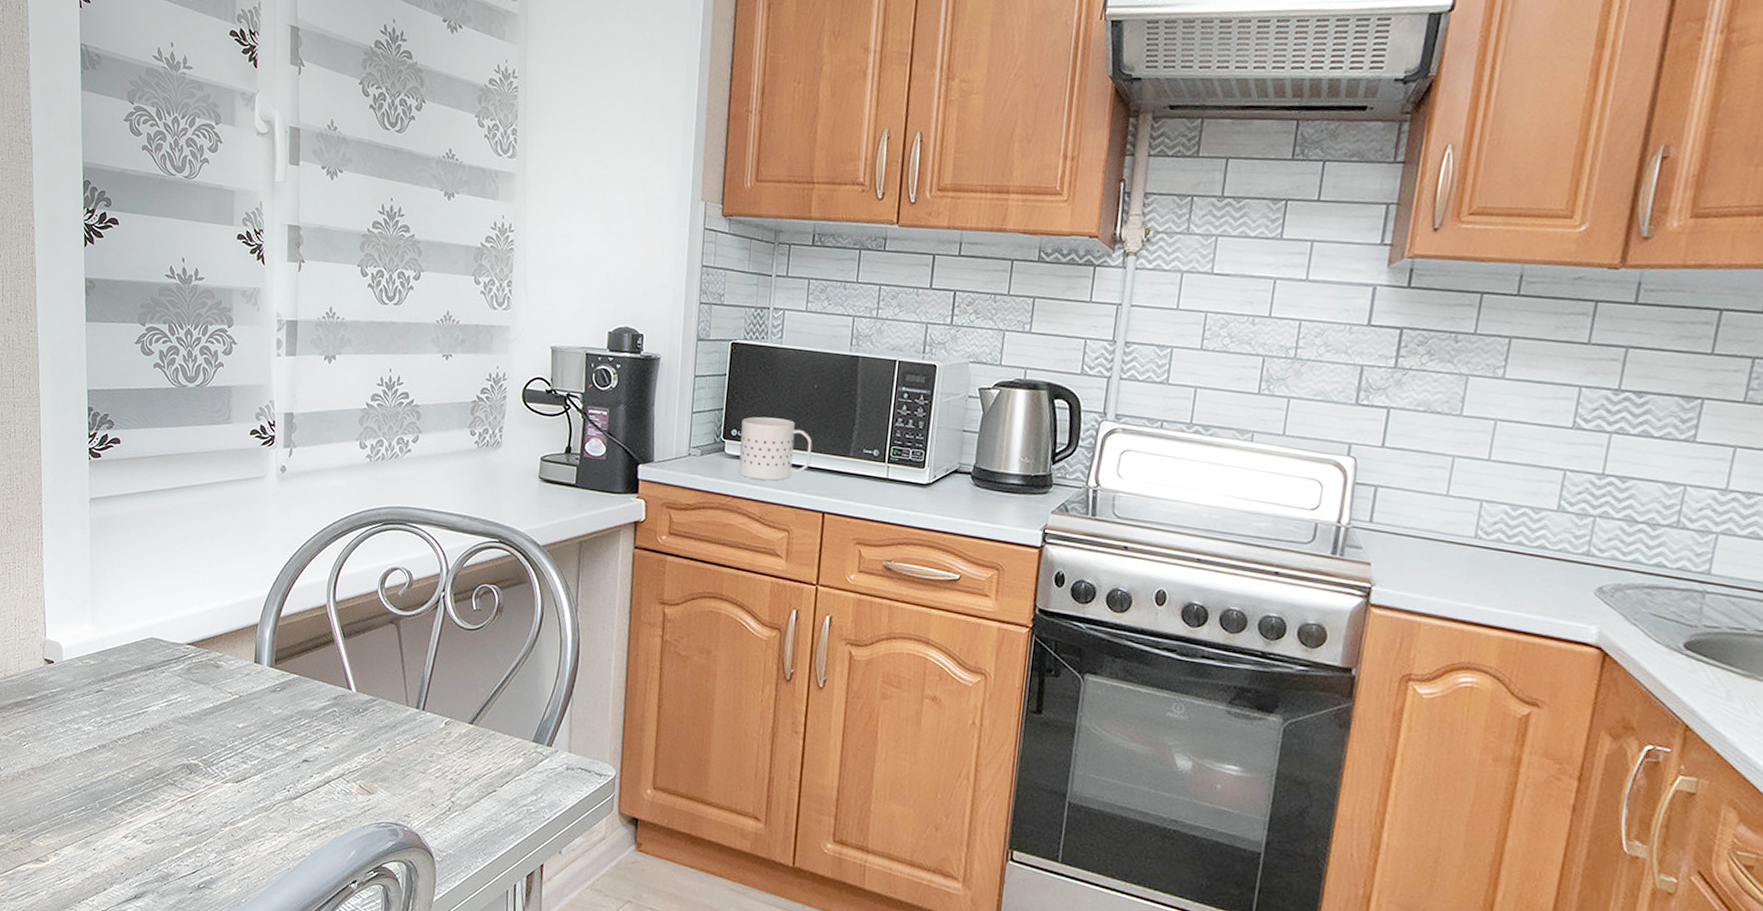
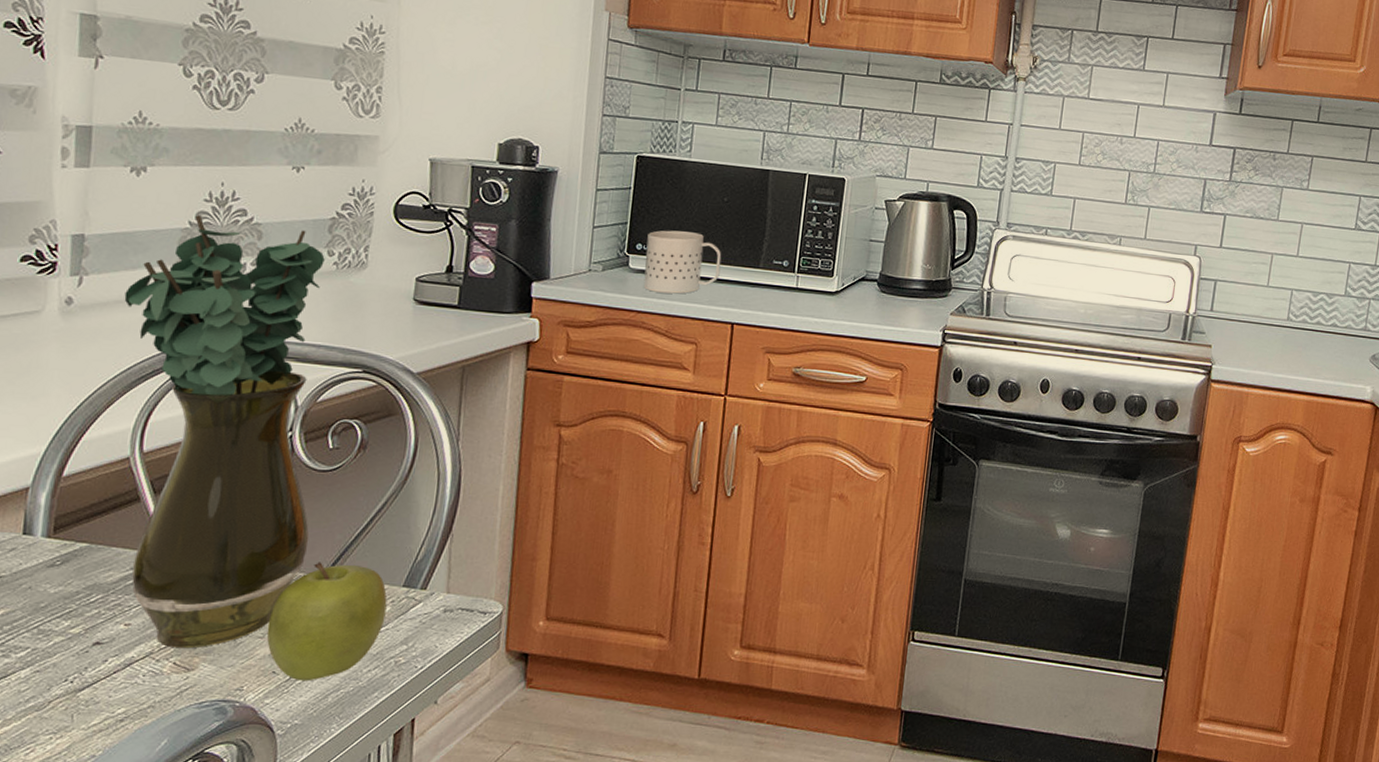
vase: none [321,397,468,775] -> present [124,215,325,649]
fruit: none [427,711,520,817] -> present [266,562,388,682]

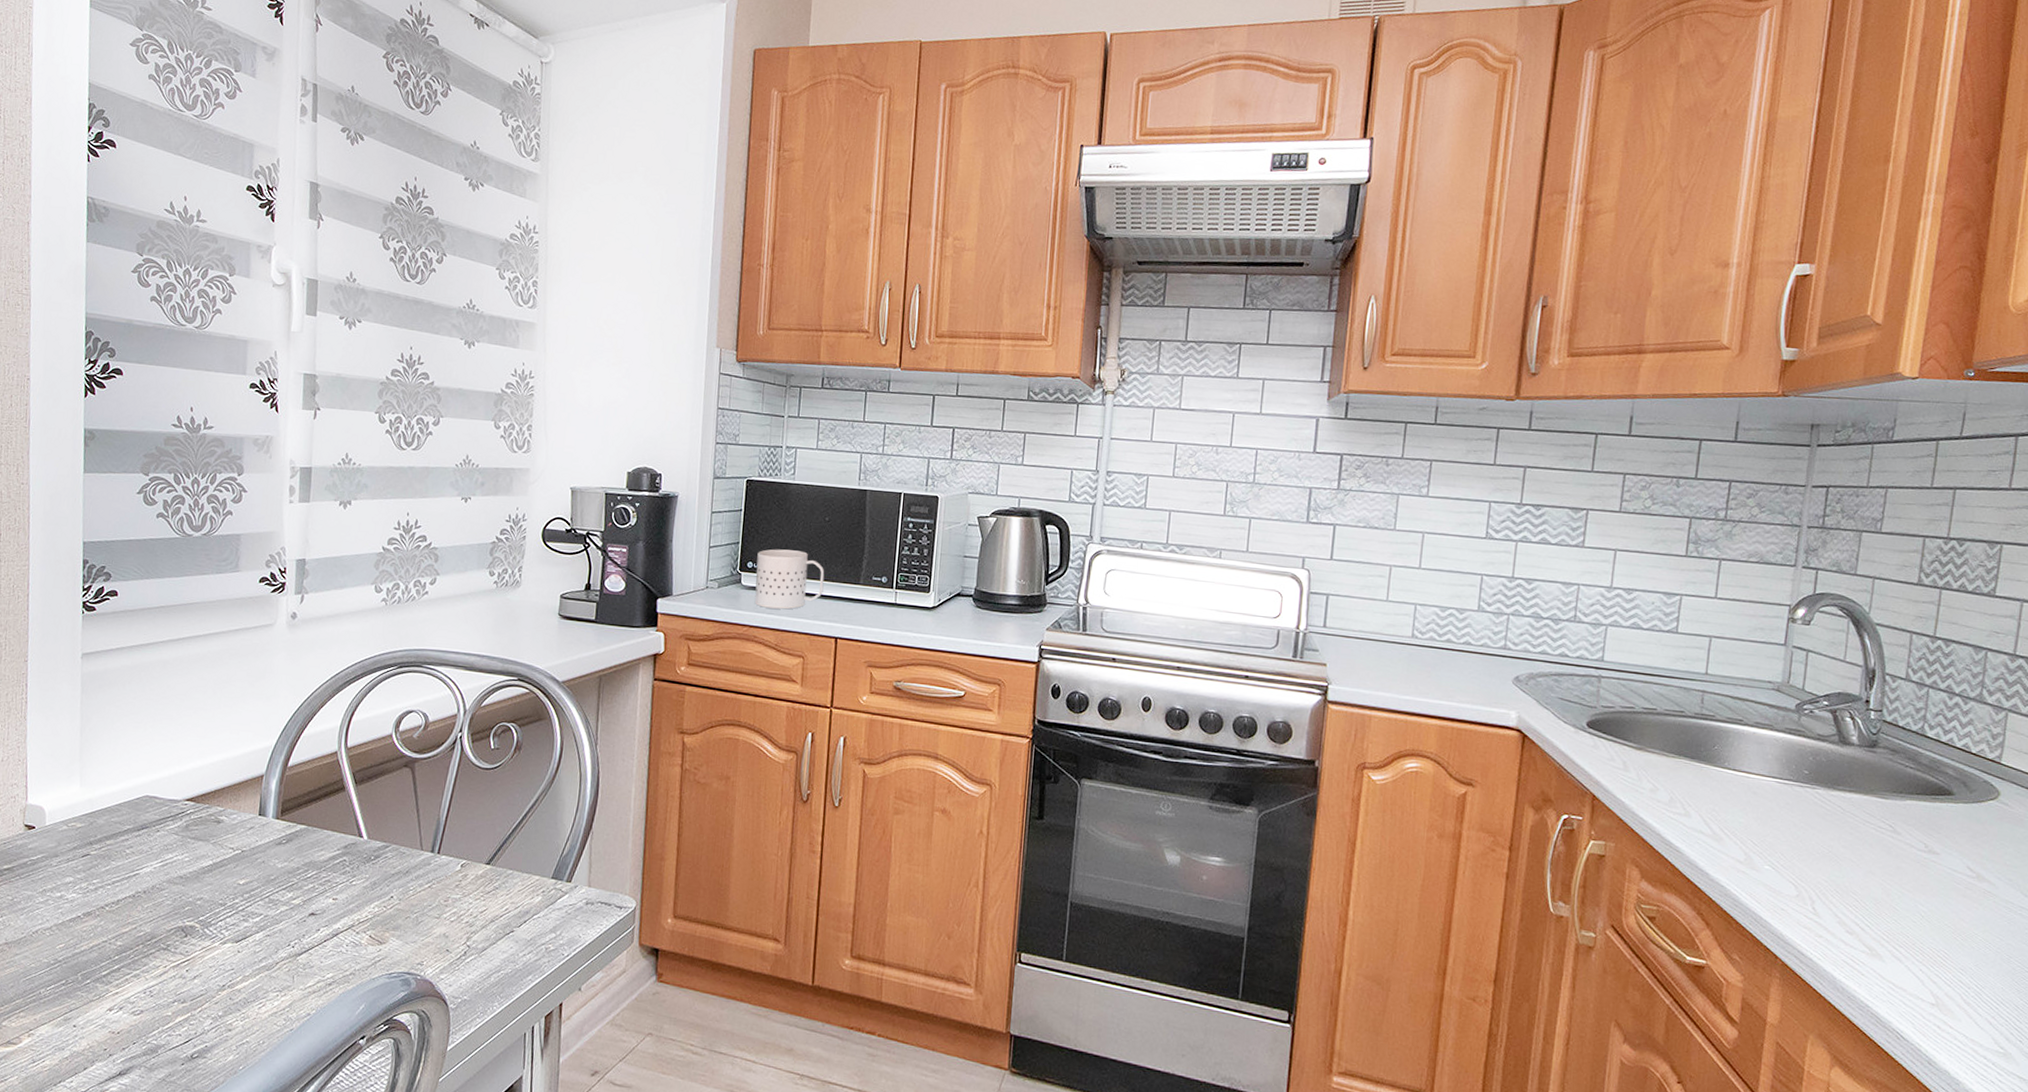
vase: present [124,215,325,649] -> none [334,541,487,924]
fruit: present [266,562,388,682] -> none [442,851,539,961]

